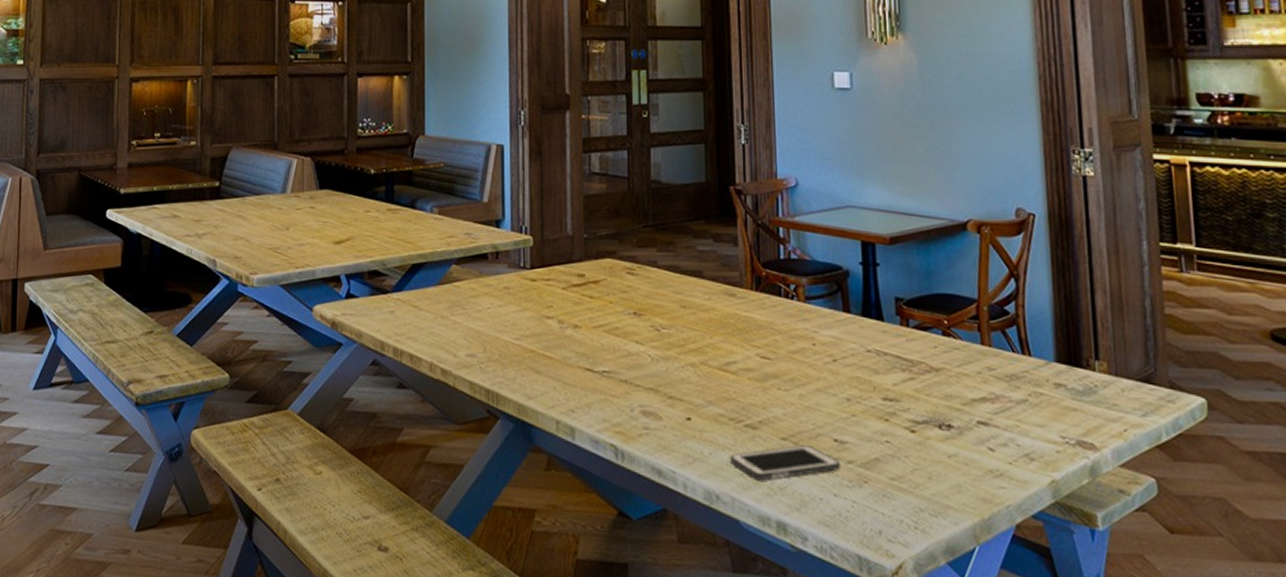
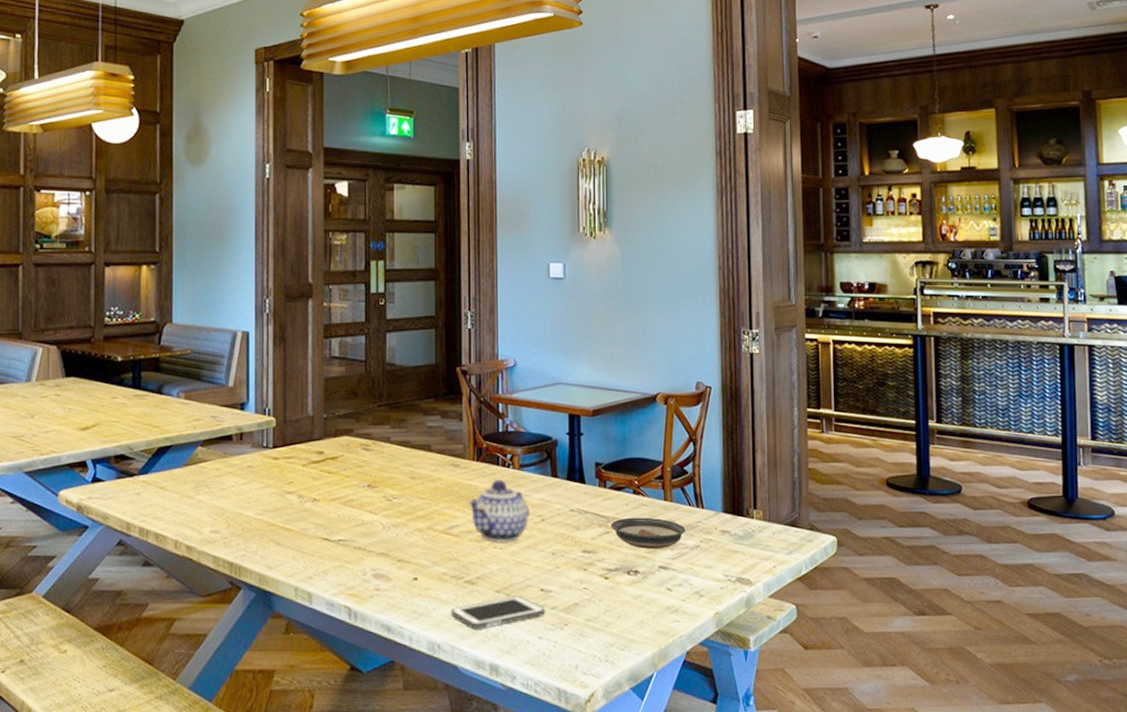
teapot: none [746,311,820,383] -> present [467,479,531,542]
saucer: none [916,362,1010,402] -> present [611,517,686,550]

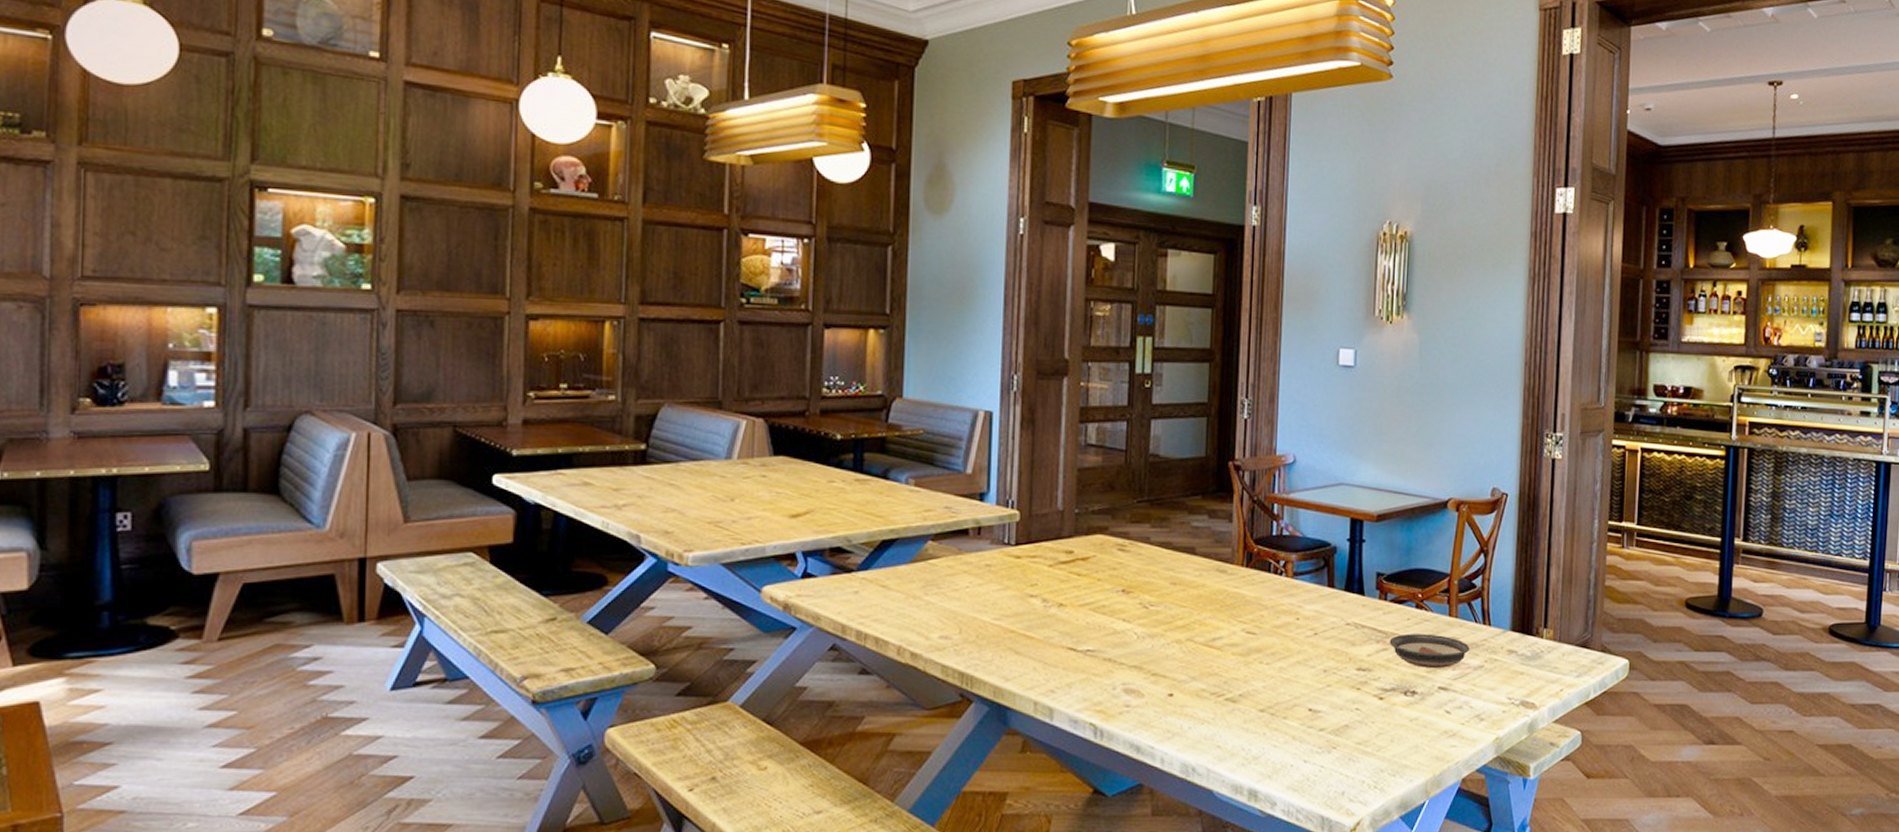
cell phone: present [451,595,546,630] -> none [1209,715,1313,752]
teapot: present [467,479,531,542] -> none [1233,587,1303,657]

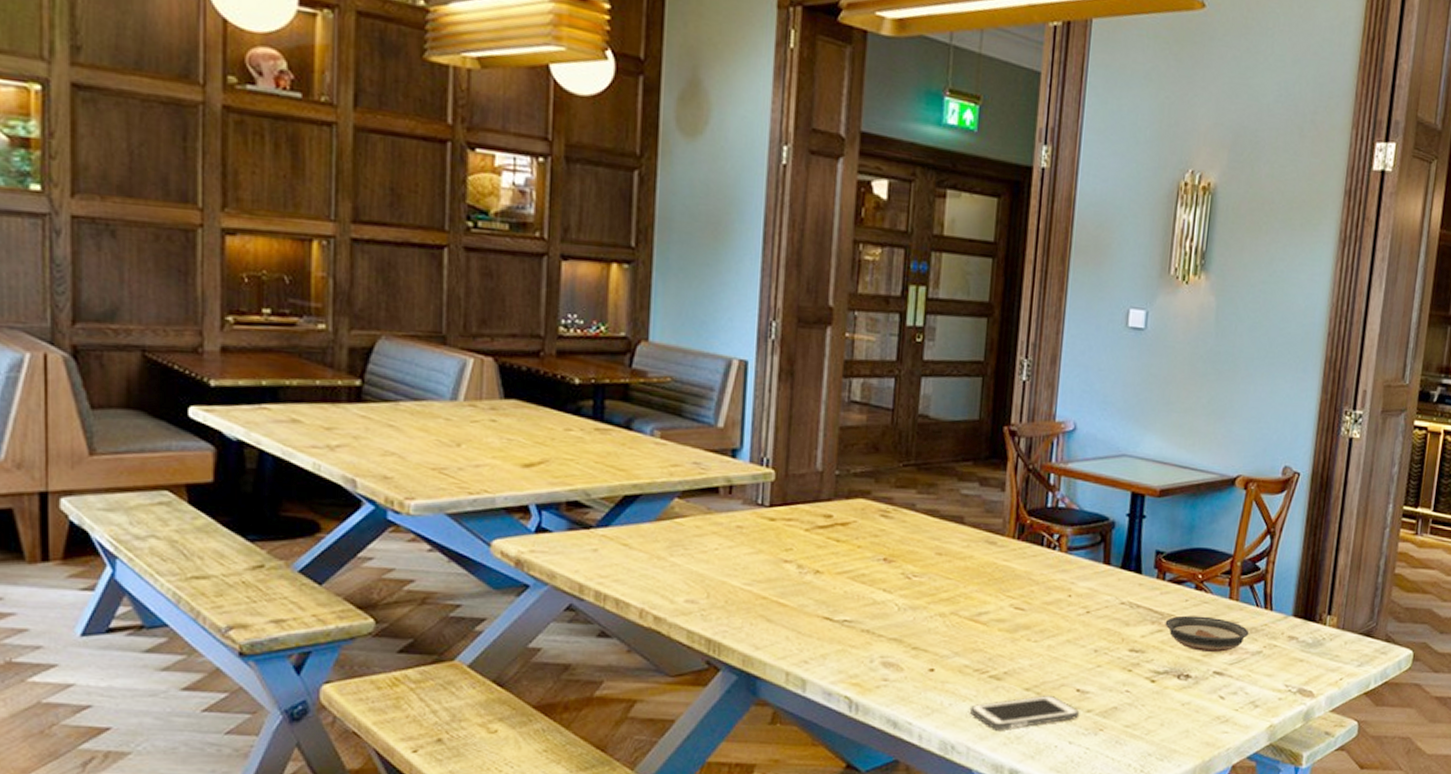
cell phone: none [1209,715,1313,752] -> present [970,695,1080,730]

